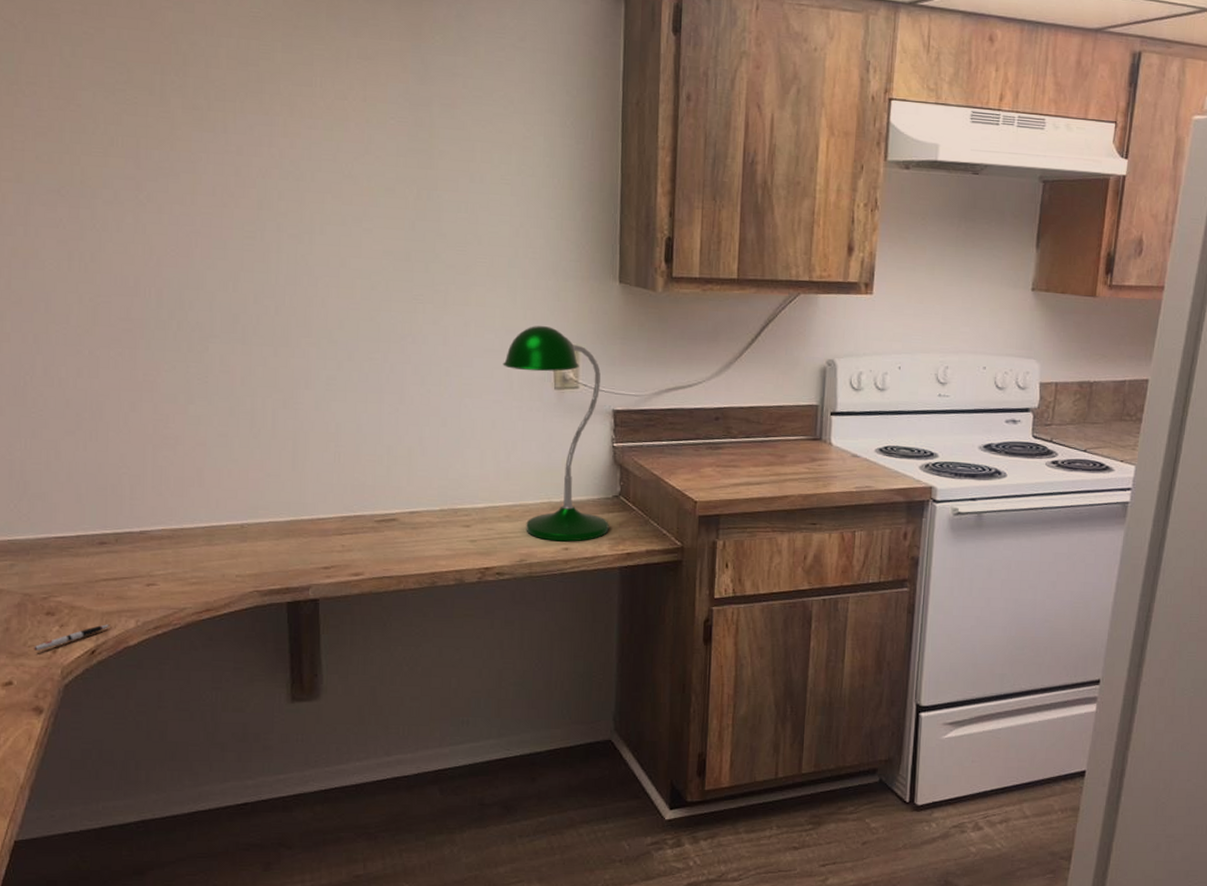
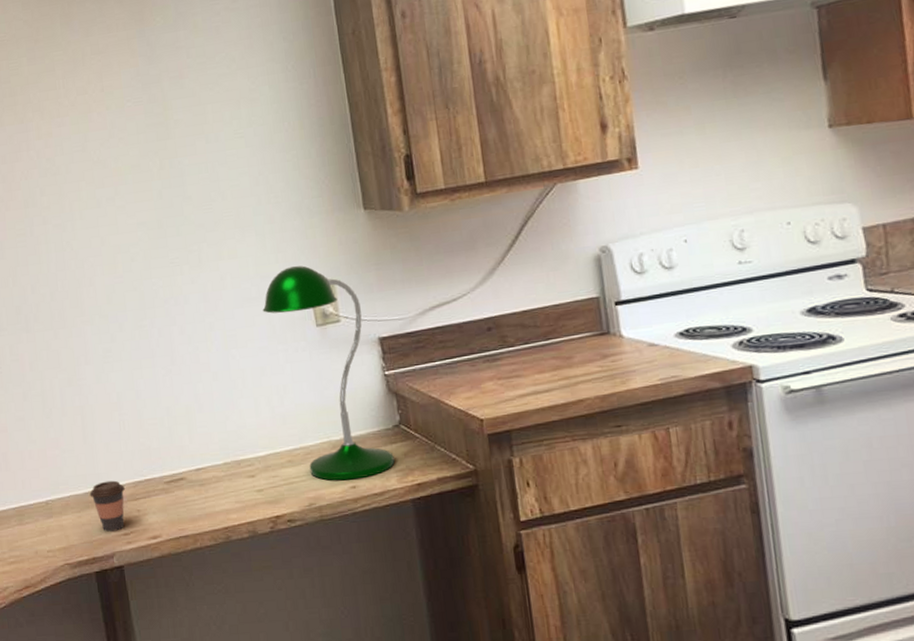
coffee cup: none [291,511,331,564] -> present [89,480,125,532]

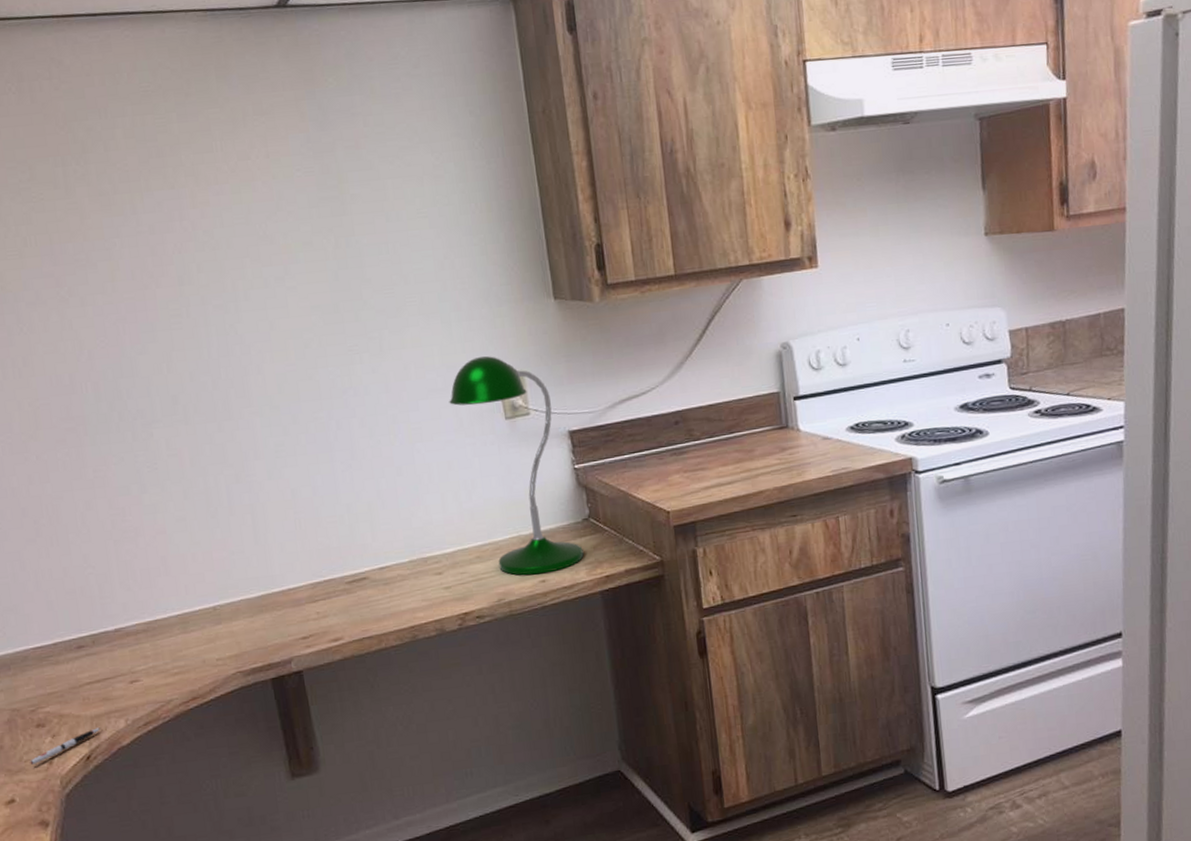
coffee cup: present [89,480,125,532] -> none [263,582,303,637]

